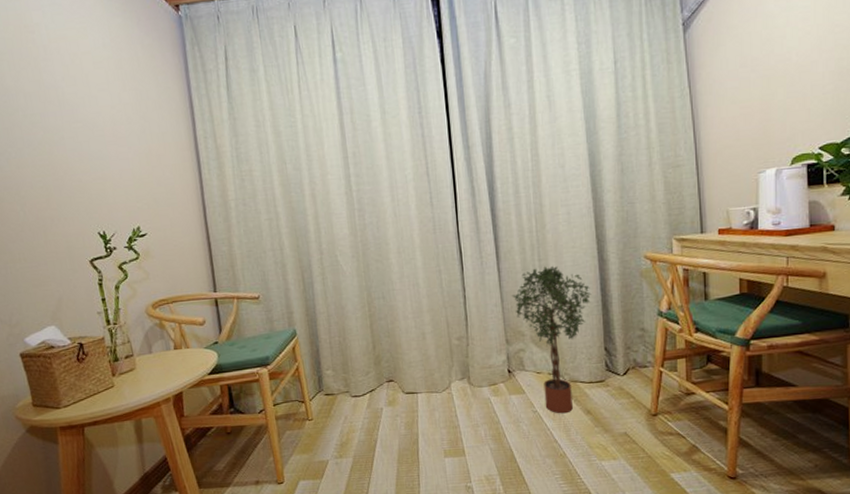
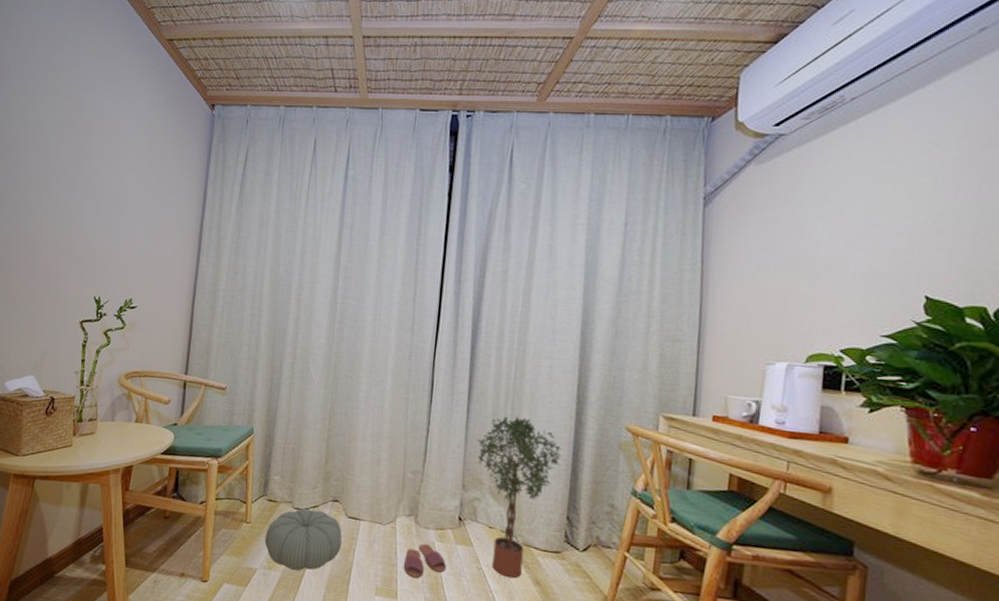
pouf: none [329,393,405,453] -> present [264,508,343,571]
slippers: none [465,401,505,433] -> present [403,543,446,578]

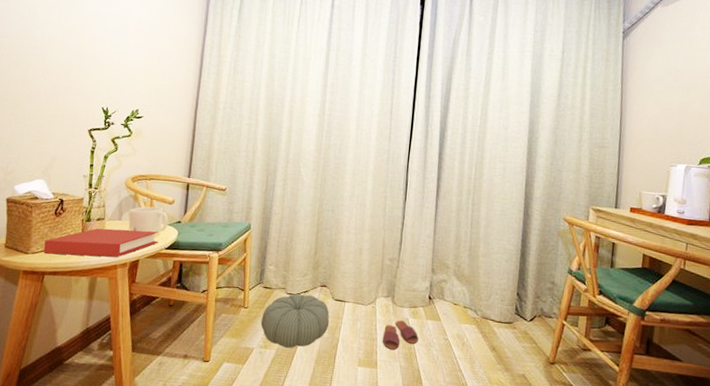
book: none [34,429,154,462] -> present [43,228,159,257]
mug: none [121,406,164,441] -> present [128,206,169,237]
potted tree: present [476,416,562,579] -> none [443,210,513,346]

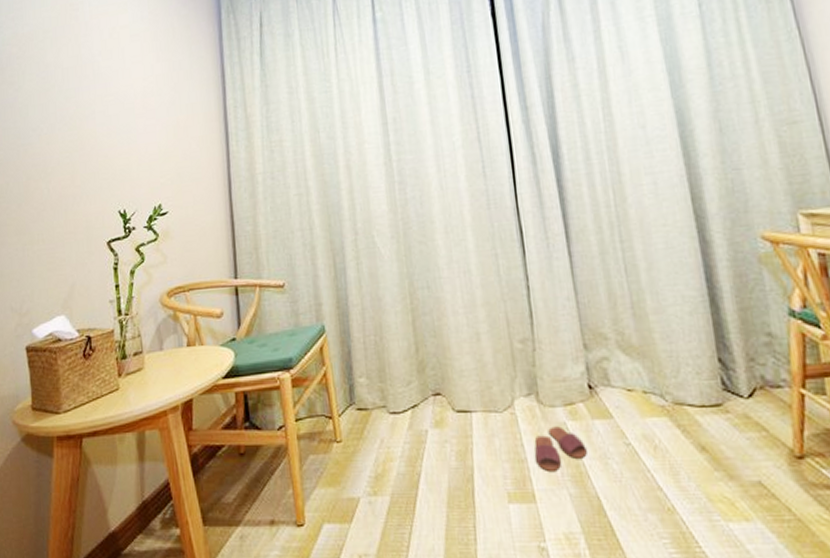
book: present [43,228,159,257] -> none [76,356,213,410]
mug: present [128,206,169,237] -> none [170,324,221,365]
pouf: present [260,294,330,348] -> none [361,409,456,490]

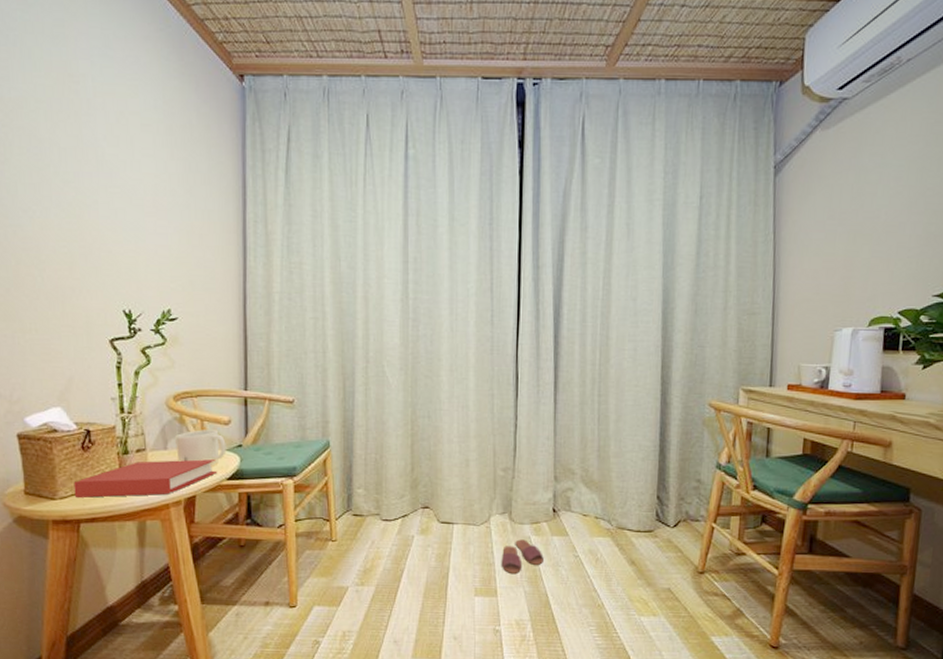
book: none [76,356,213,410] -> present [74,458,218,498]
mug: none [170,324,221,365] -> present [175,429,226,466]

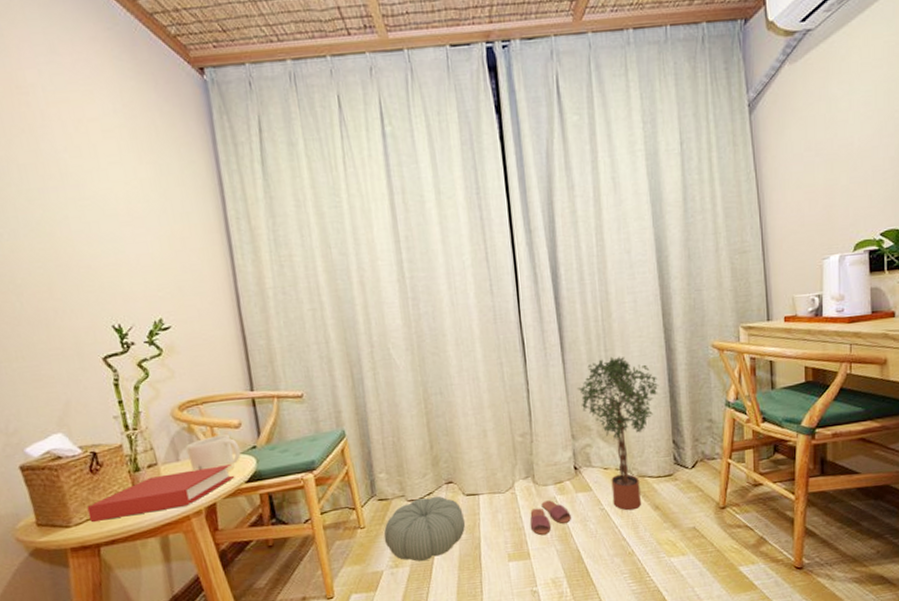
pouf: none [354,519,437,583] -> present [383,496,466,562]
potted tree: none [565,402,650,562] -> present [576,356,659,511]

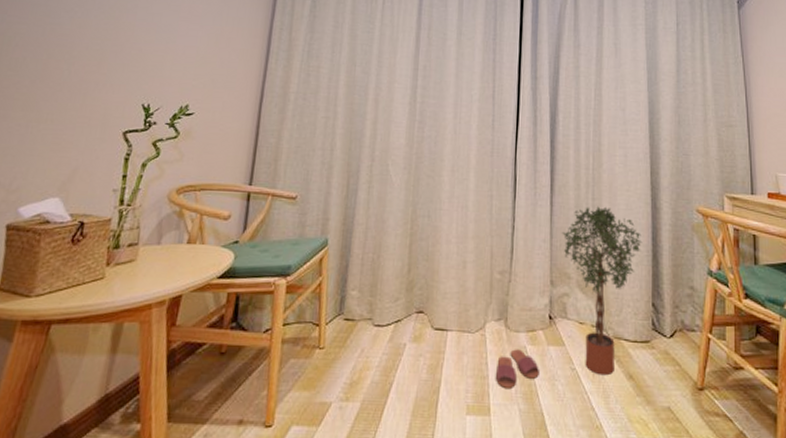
book: present [87,463,235,522] -> none [52,255,209,296]
mug: present [186,434,241,472] -> none [169,224,223,264]
pouf: present [383,496,466,562] -> none [340,324,429,398]

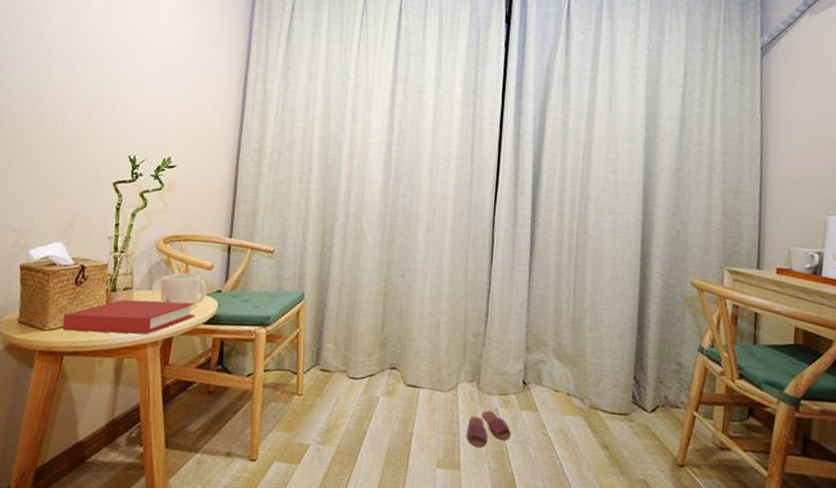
book: none [52,255,209,296] -> present [62,299,196,334]
mug: none [169,224,223,264] -> present [160,273,207,310]
potted tree: present [561,206,643,376] -> none [539,273,628,444]

